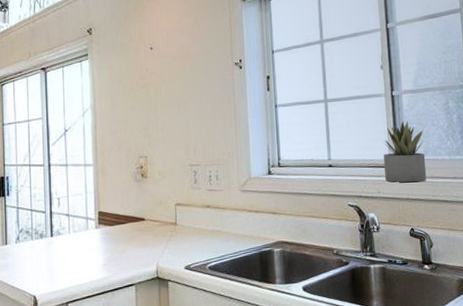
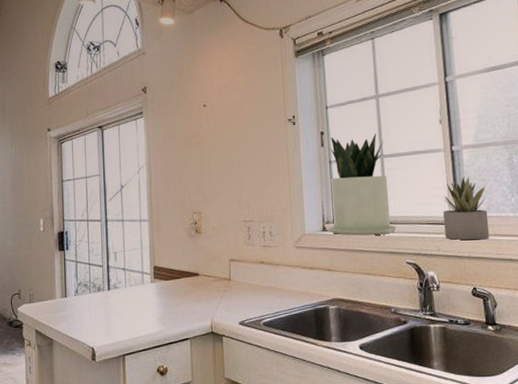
planter: none [273,78,340,179] -> present [328,133,397,236]

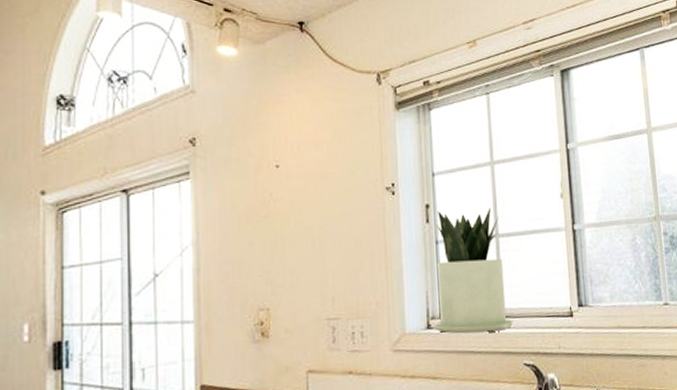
succulent plant: present [443,177,490,241] -> none [564,260,613,335]

